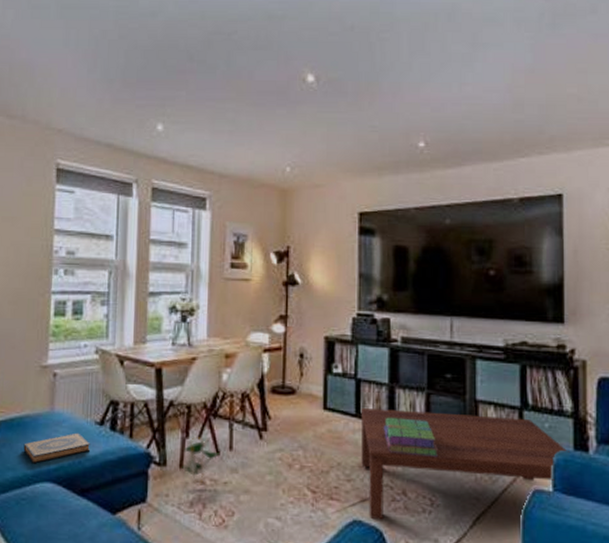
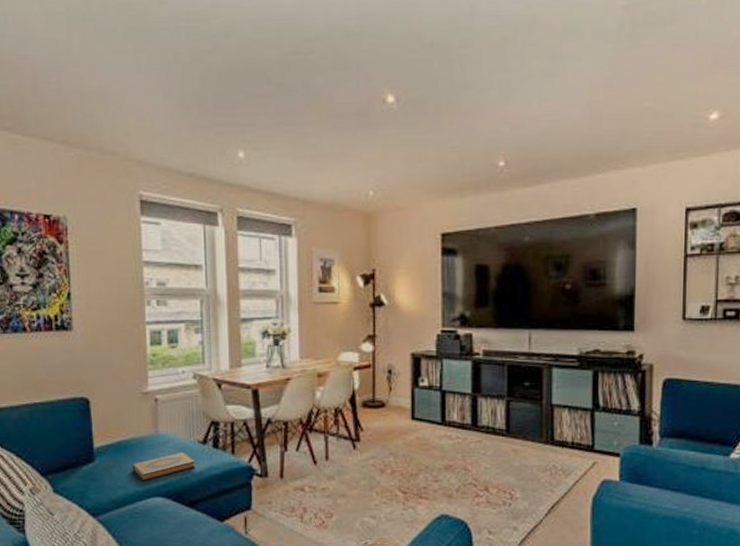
decorative plant: present [182,437,220,485] -> none [282,450,317,492]
coffee table: present [361,408,569,520] -> none [446,416,635,514]
stack of books: present [383,417,438,457] -> none [467,424,517,457]

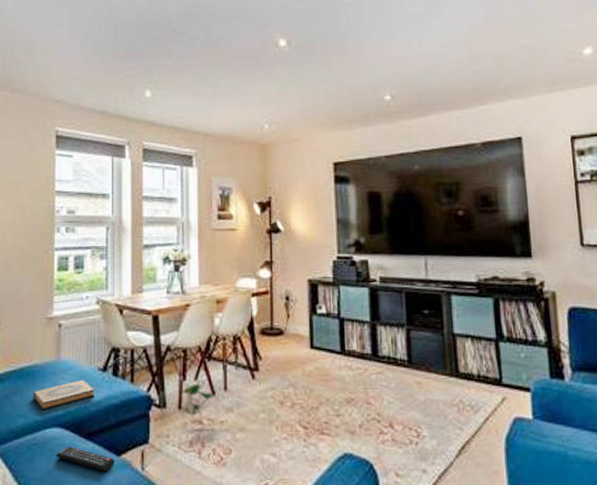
remote control: none [159,514,218,536] -> present [56,446,114,471]
decorative plant: none [282,450,317,492] -> present [181,379,216,425]

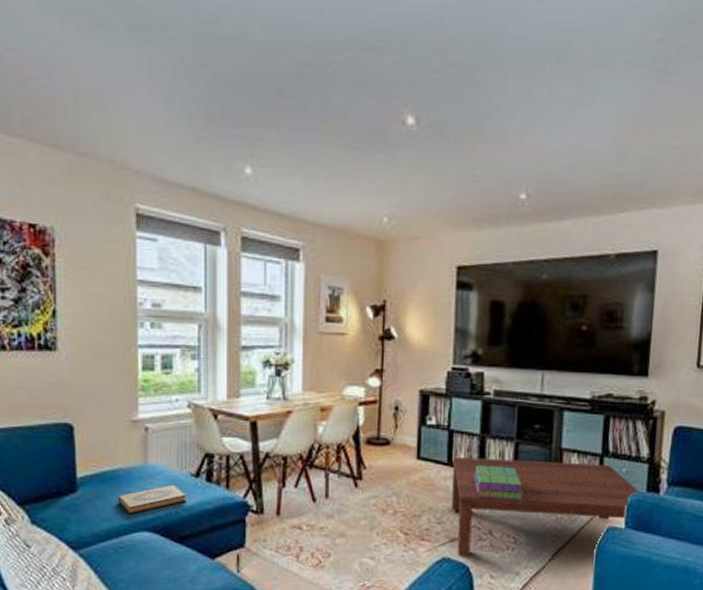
remote control: present [56,446,114,471] -> none [145,550,208,573]
decorative plant: present [181,379,216,425] -> none [279,486,316,531]
coffee table: none [345,346,546,453] -> present [451,457,642,557]
stack of books: none [367,353,421,390] -> present [473,465,523,500]

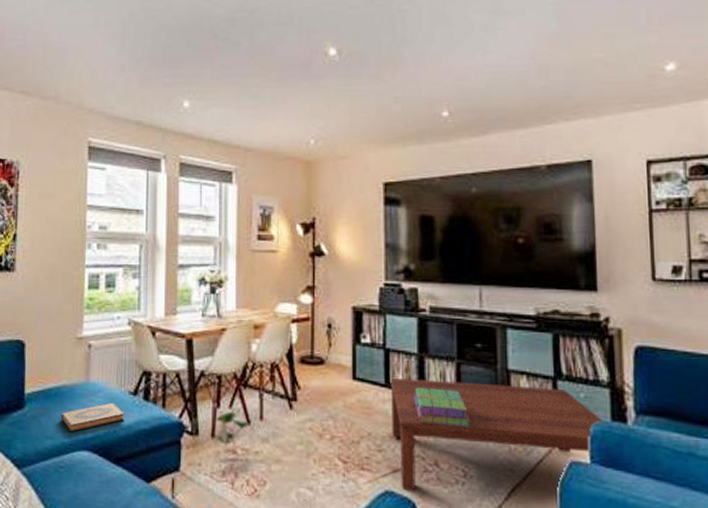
decorative plant: none [279,486,316,531] -> present [214,407,251,455]

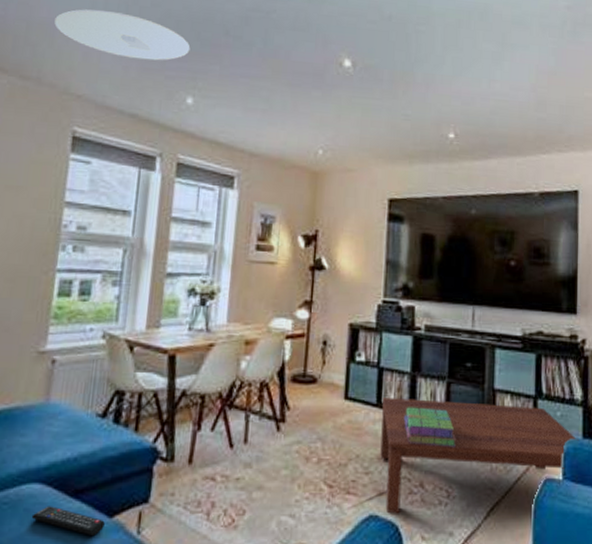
hardback book: present [61,402,125,433] -> none [9,426,90,463]
ceiling light: none [65,29,183,71] -> present [54,9,191,61]
remote control: none [83,470,144,498] -> present [31,506,105,535]
decorative plant: present [214,407,251,455] -> none [191,429,234,482]

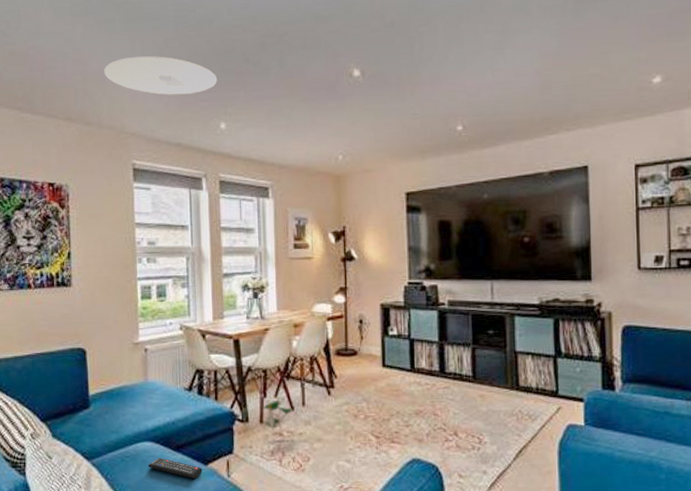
decorative plant: none [191,429,234,482] -> present [262,396,295,437]
coffee table: present [380,398,578,514] -> none [415,363,598,458]
stack of books: present [403,407,456,447] -> none [435,370,484,402]

